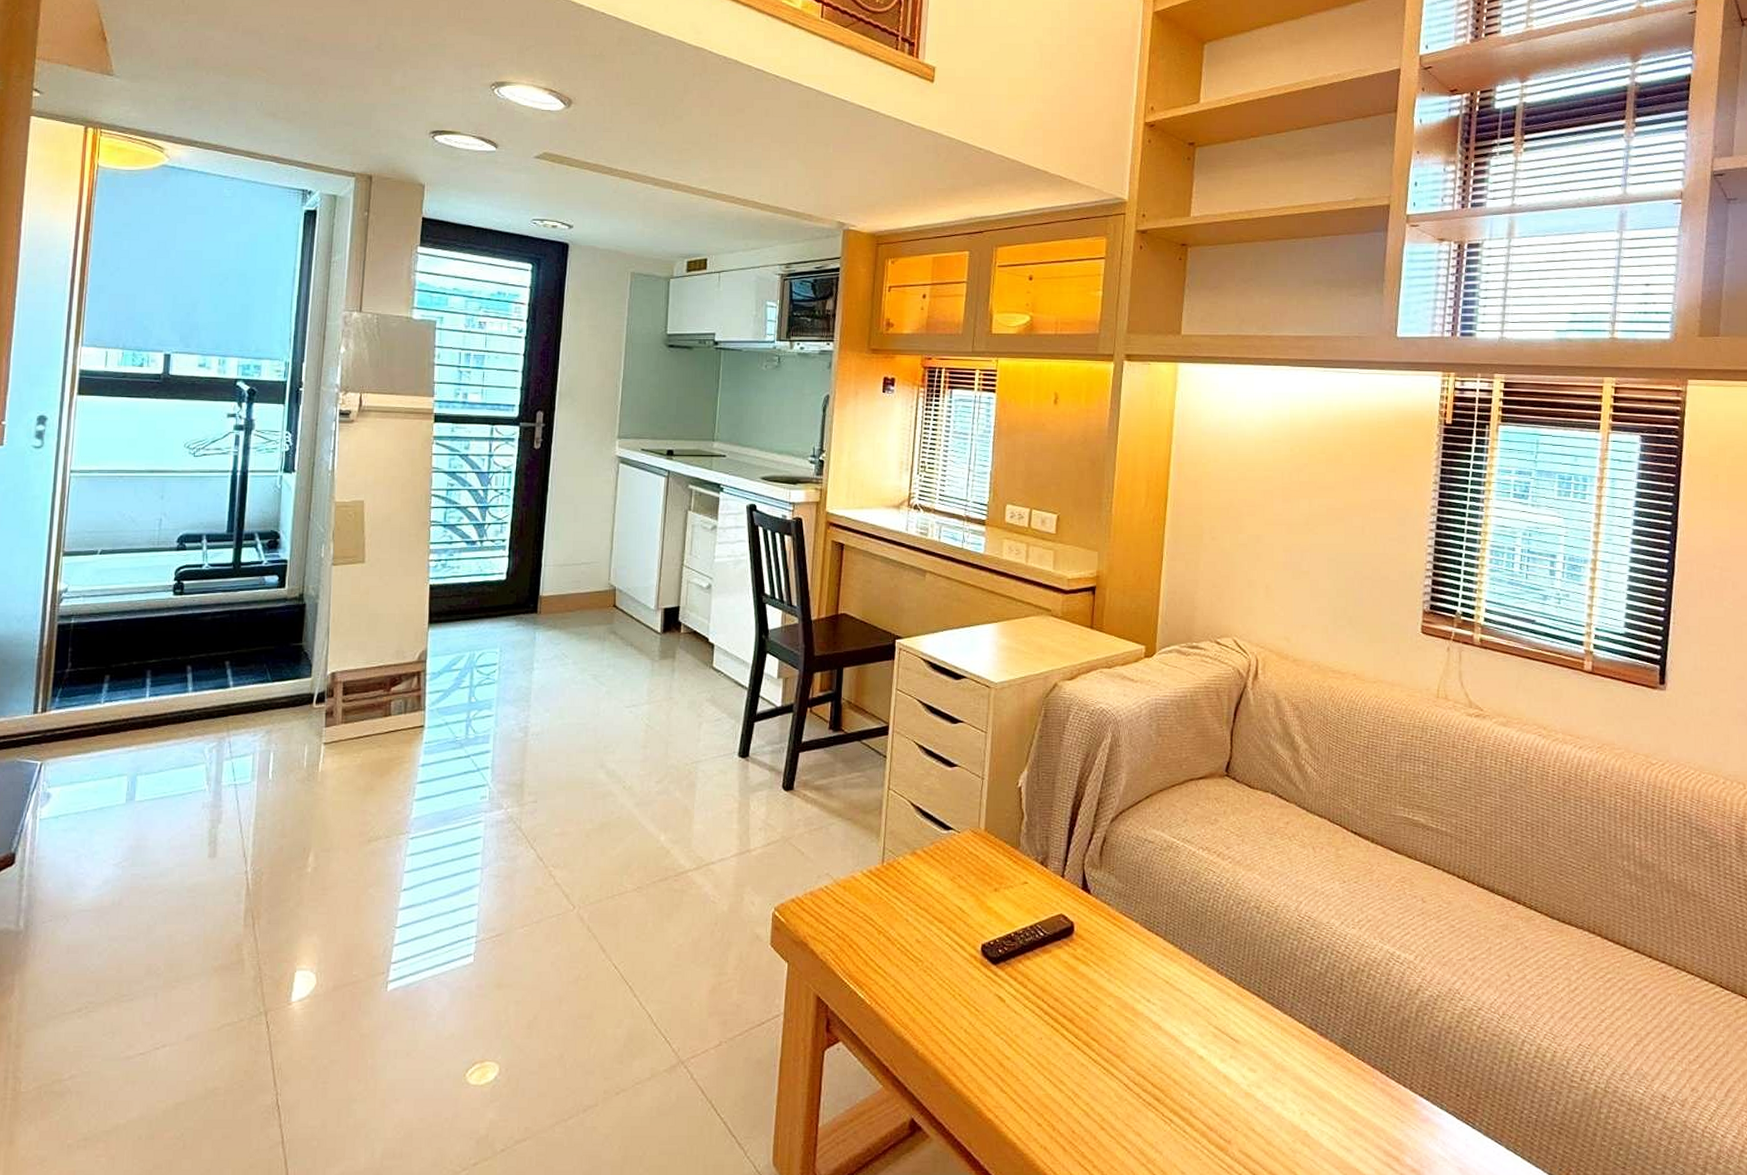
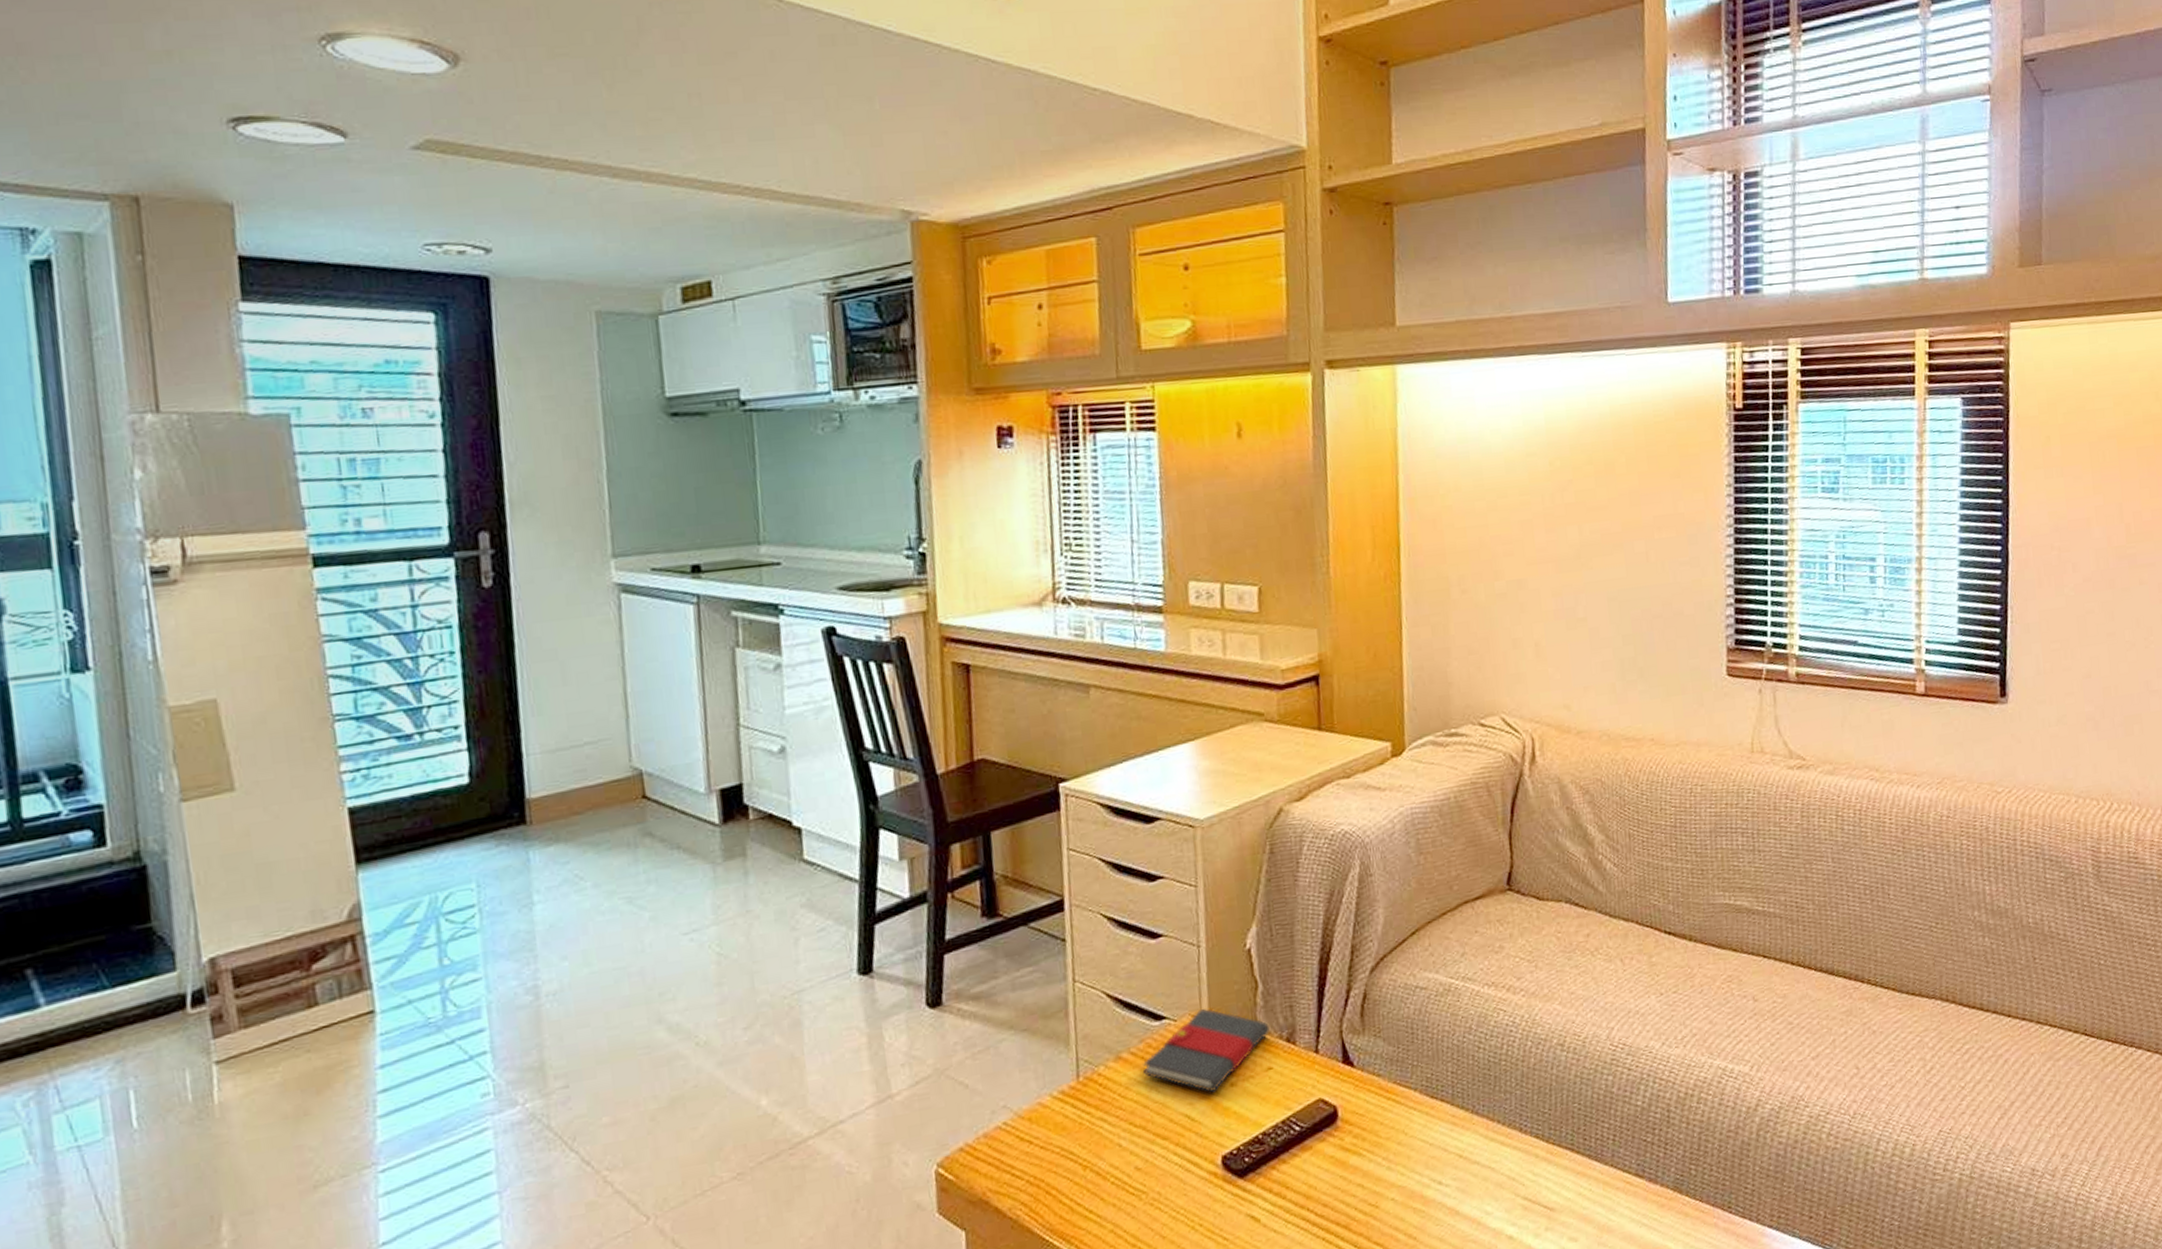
book: none [930,826,1029,893] -> present [1142,1008,1270,1093]

